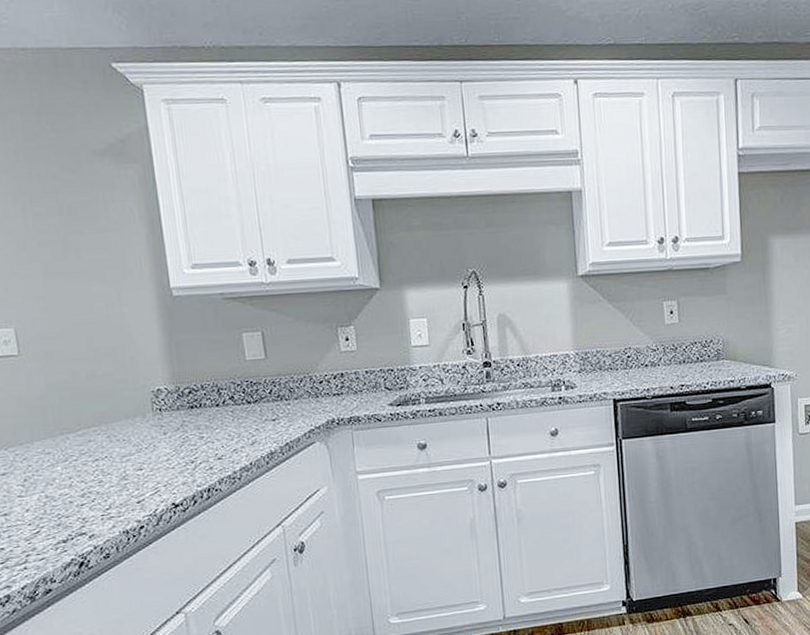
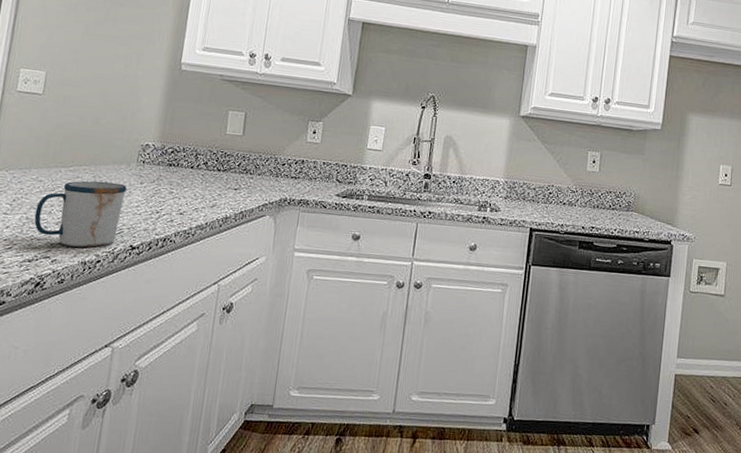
mug: none [52,438,154,518] -> present [34,181,127,248]

